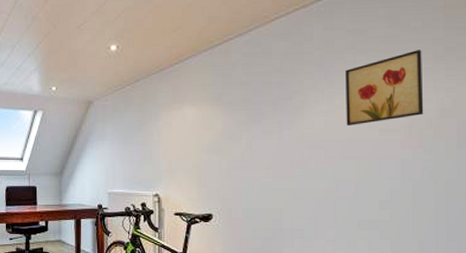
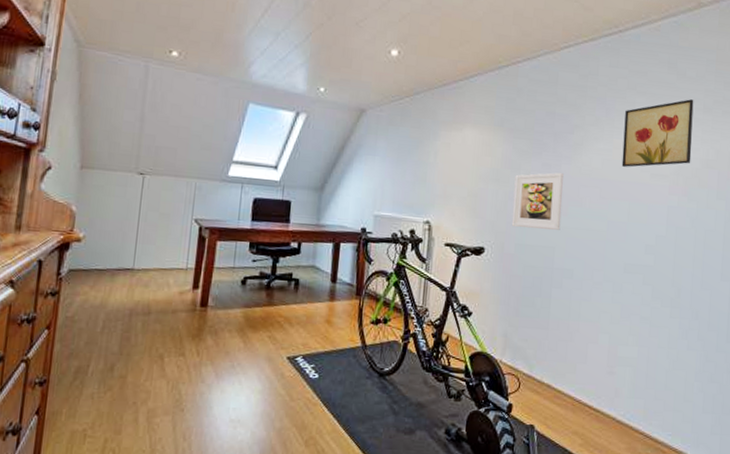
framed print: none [236,137,287,193] -> present [511,172,564,230]

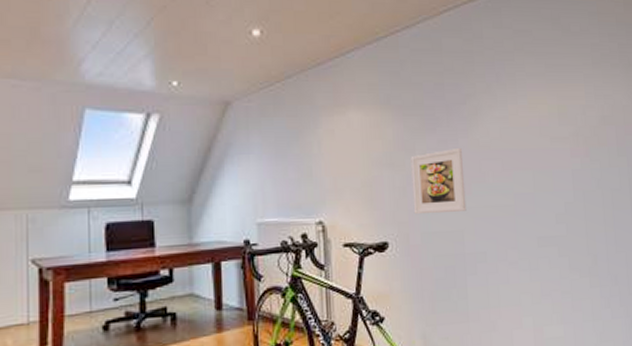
wall art: present [621,99,694,168] -> none [516,55,588,133]

